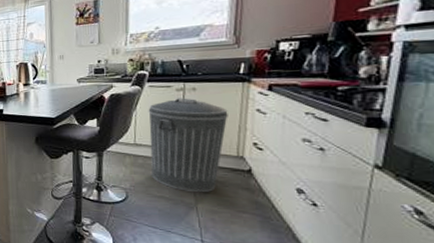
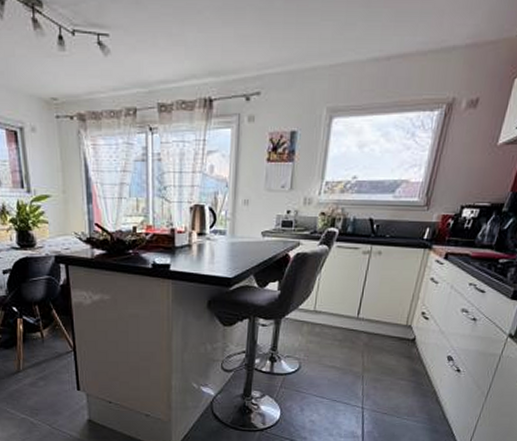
trash can: present [148,98,228,193] -> none [326,262,406,362]

